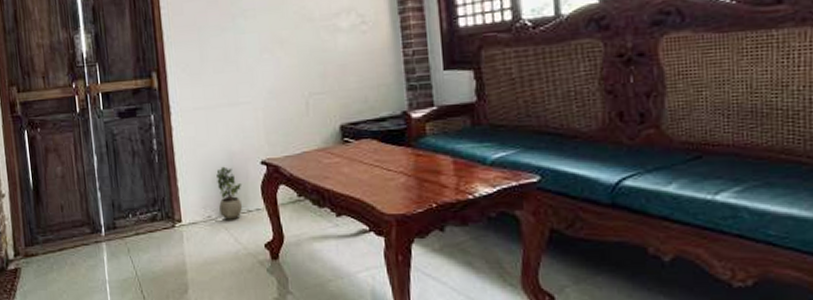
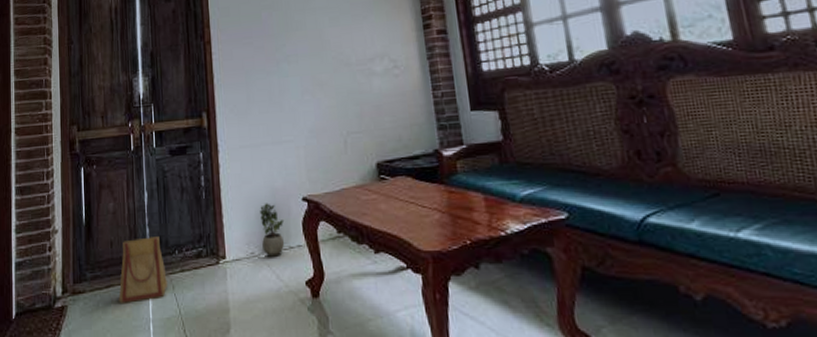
shopping bag: none [72,201,123,265] -> present [118,237,168,303]

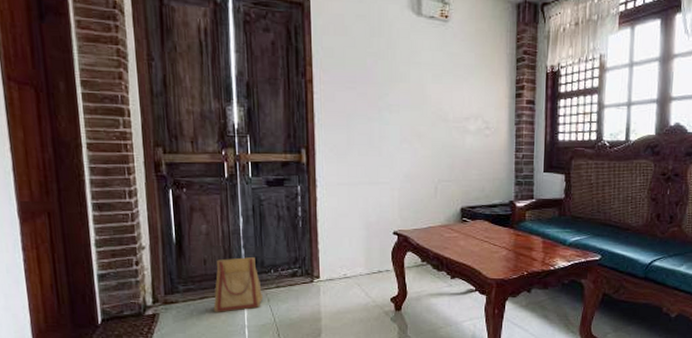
potted plant: present [260,203,285,257] -> none [354,234,376,278]

